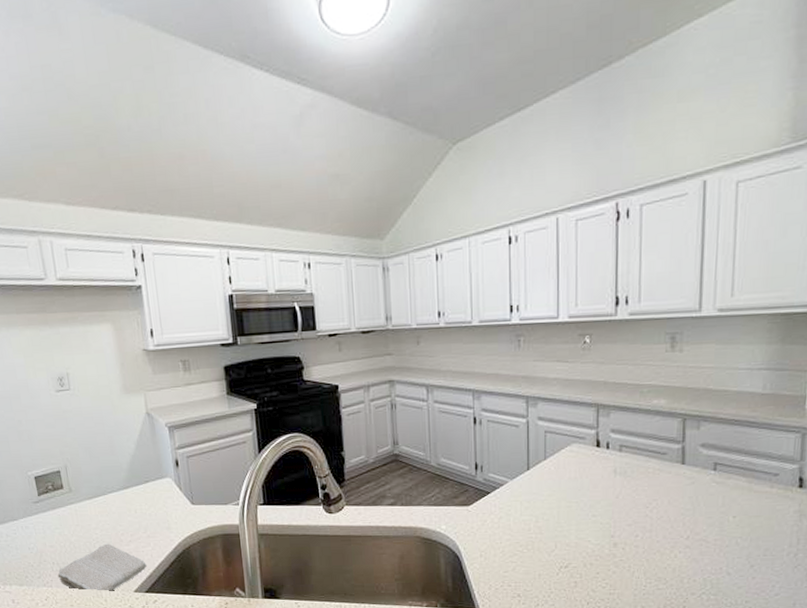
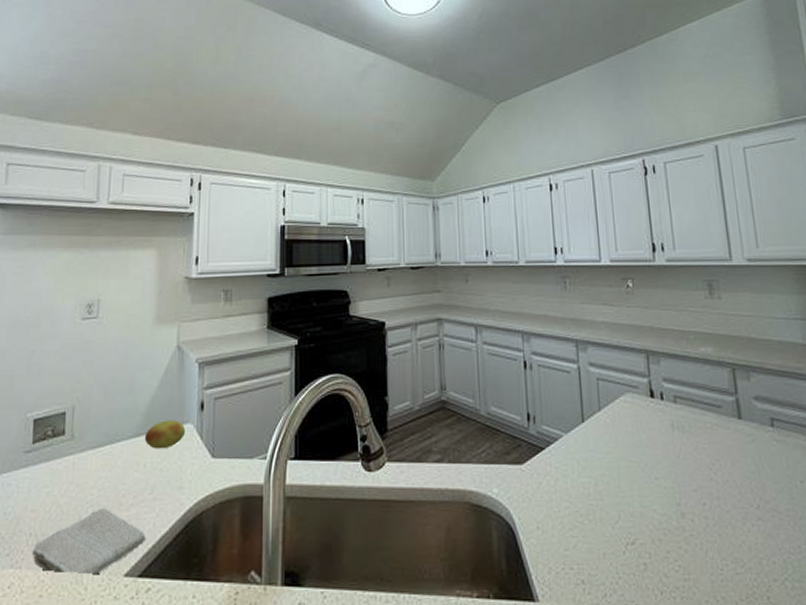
fruit: none [131,475,166,499] -> present [144,420,186,449]

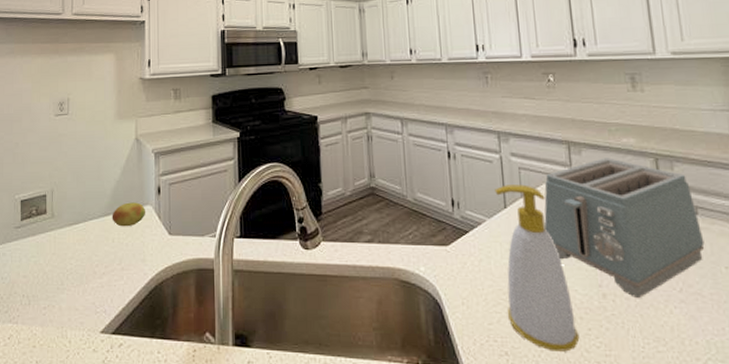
washcloth: present [32,508,146,578] -> none [25,275,117,334]
soap bottle: none [572,396,658,578] -> present [494,184,580,352]
toaster: none [622,368,781,516] -> present [544,158,705,298]

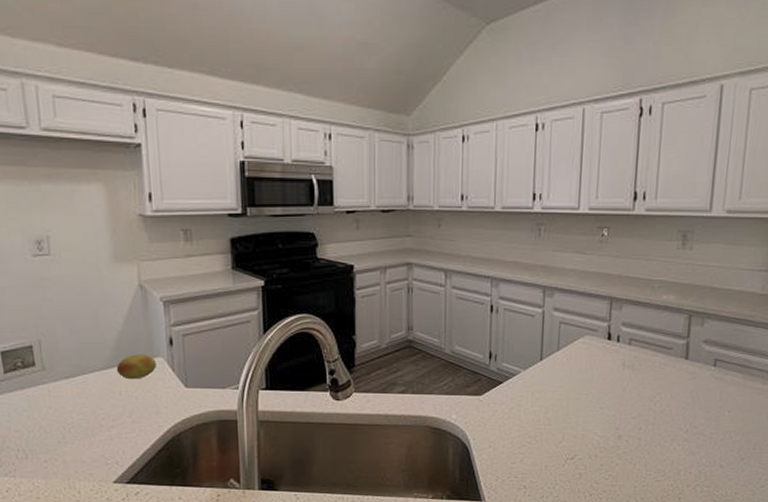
soap bottle: present [494,184,580,352] -> none [530,338,592,484]
toaster: present [544,158,705,298] -> none [576,314,716,438]

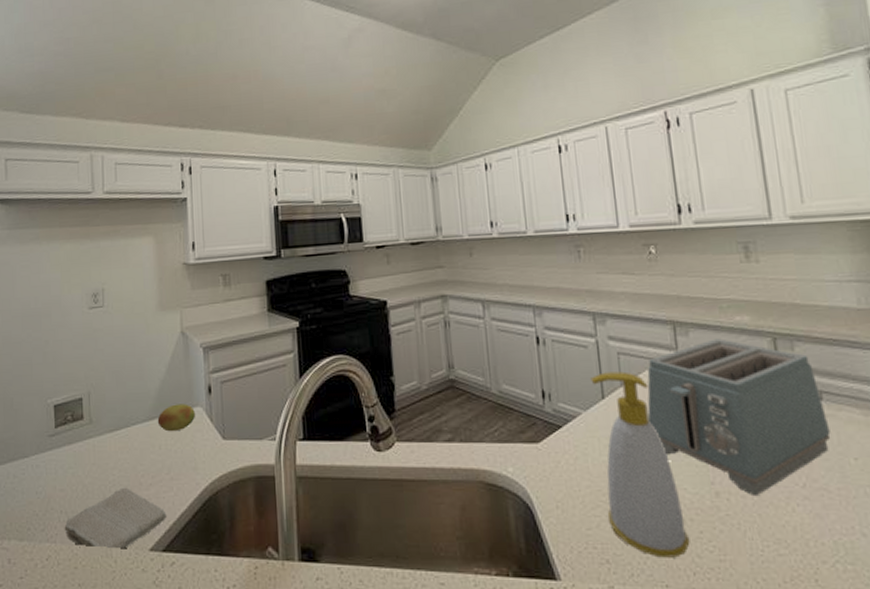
washcloth: none [22,429,130,484] -> present [64,487,167,552]
soap bottle: none [530,338,592,484] -> present [590,371,690,558]
toaster: none [576,314,716,438] -> present [647,338,831,495]

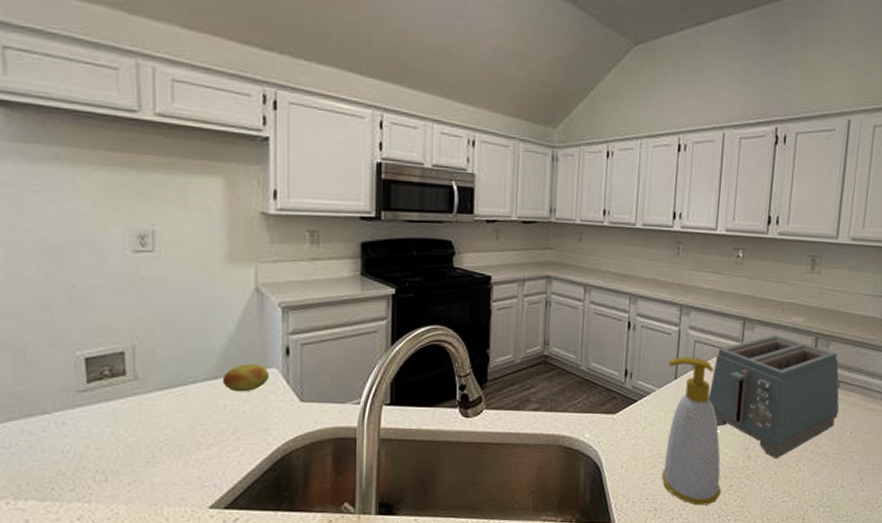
washcloth: present [64,487,167,552] -> none [101,447,231,510]

